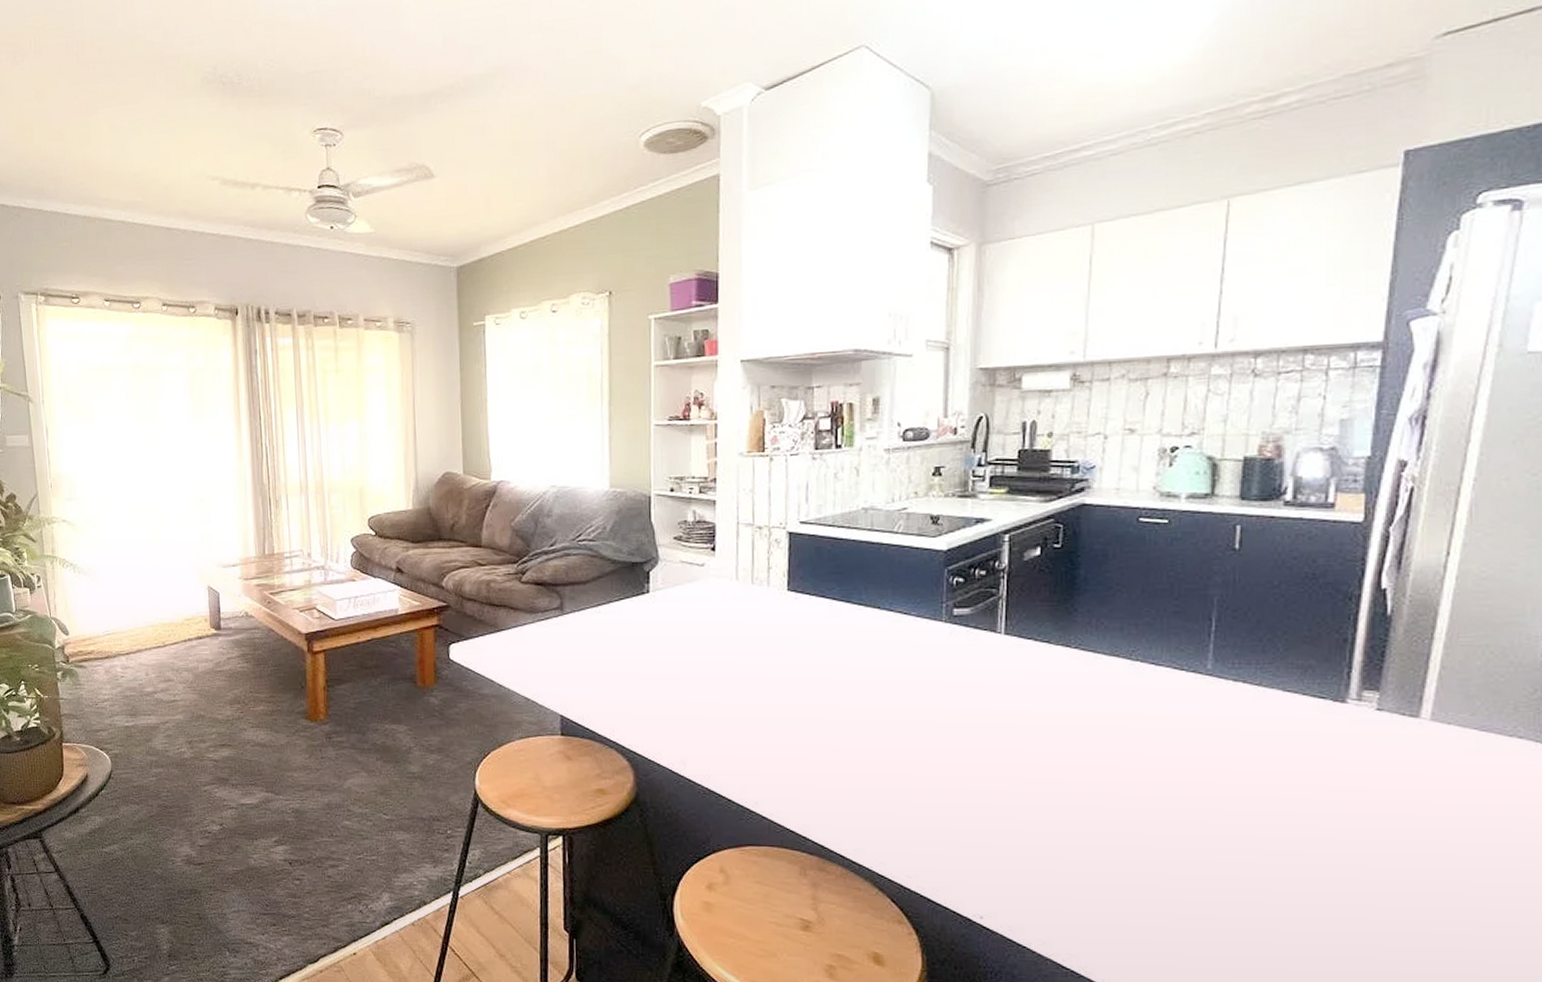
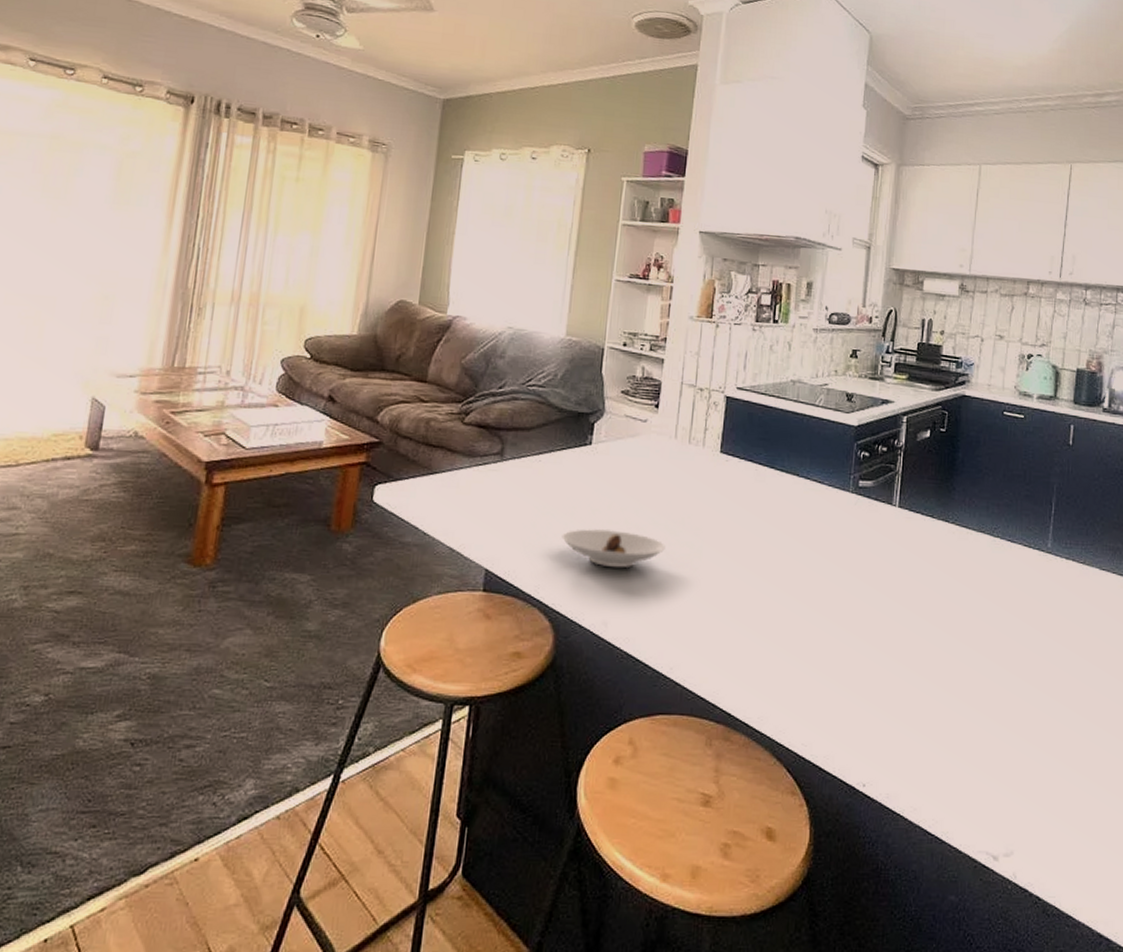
saucer: none [630,673,738,710] -> present [562,528,666,568]

